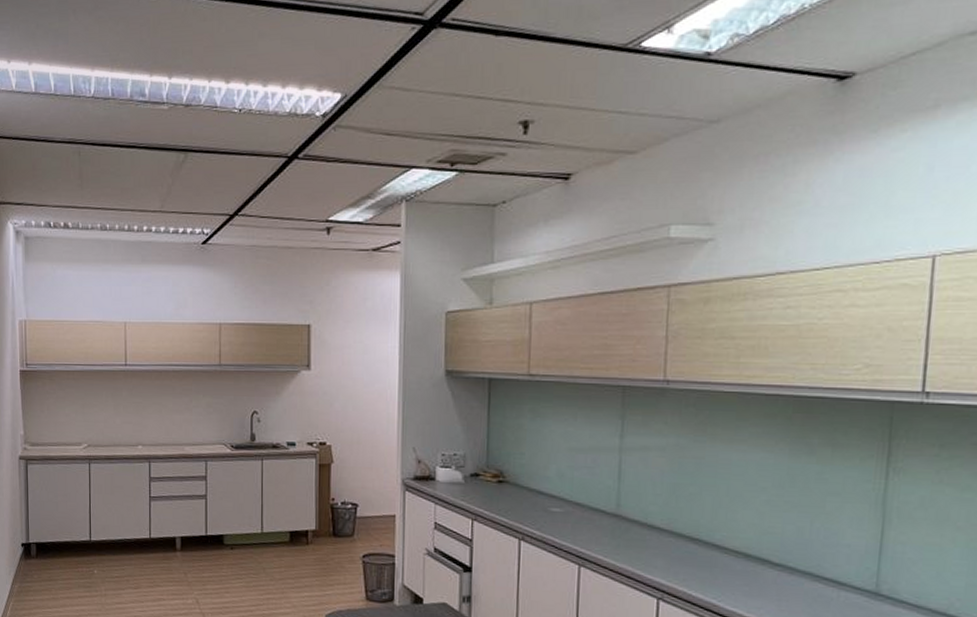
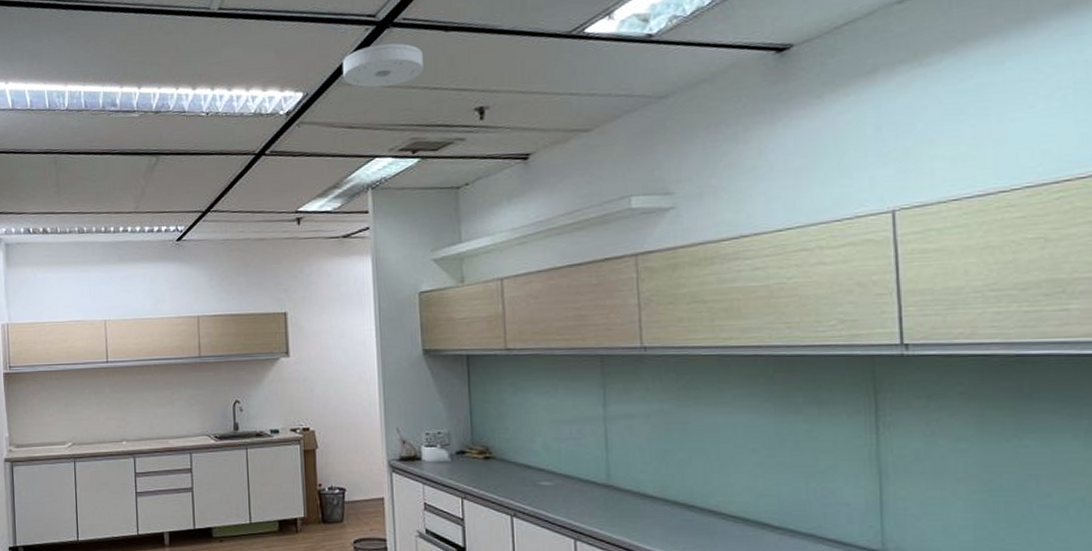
smoke detector: none [384,45,471,93] -> present [342,43,424,88]

